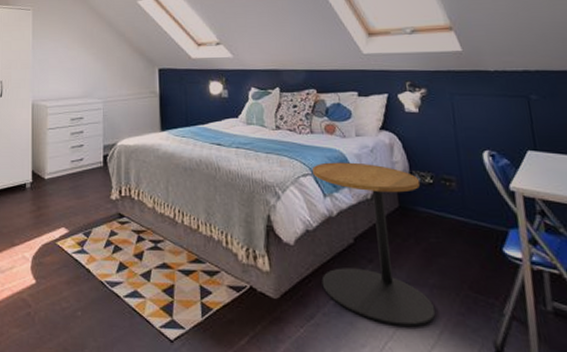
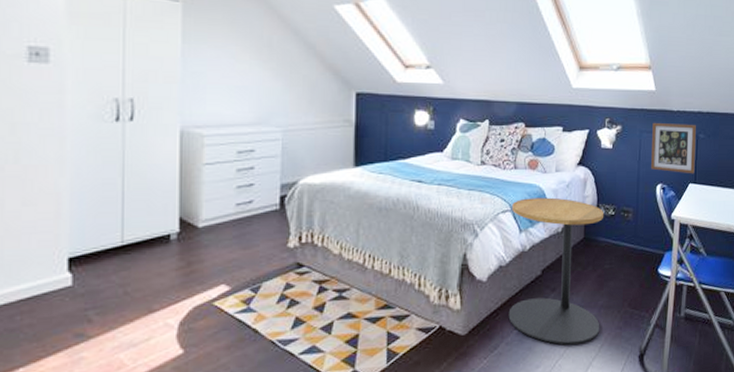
picture frame: none [465,84,532,140] -> present [651,122,696,174]

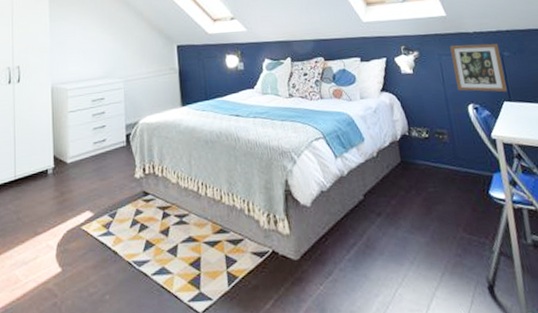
side table: present [508,197,604,345] -> none [324,123,437,273]

